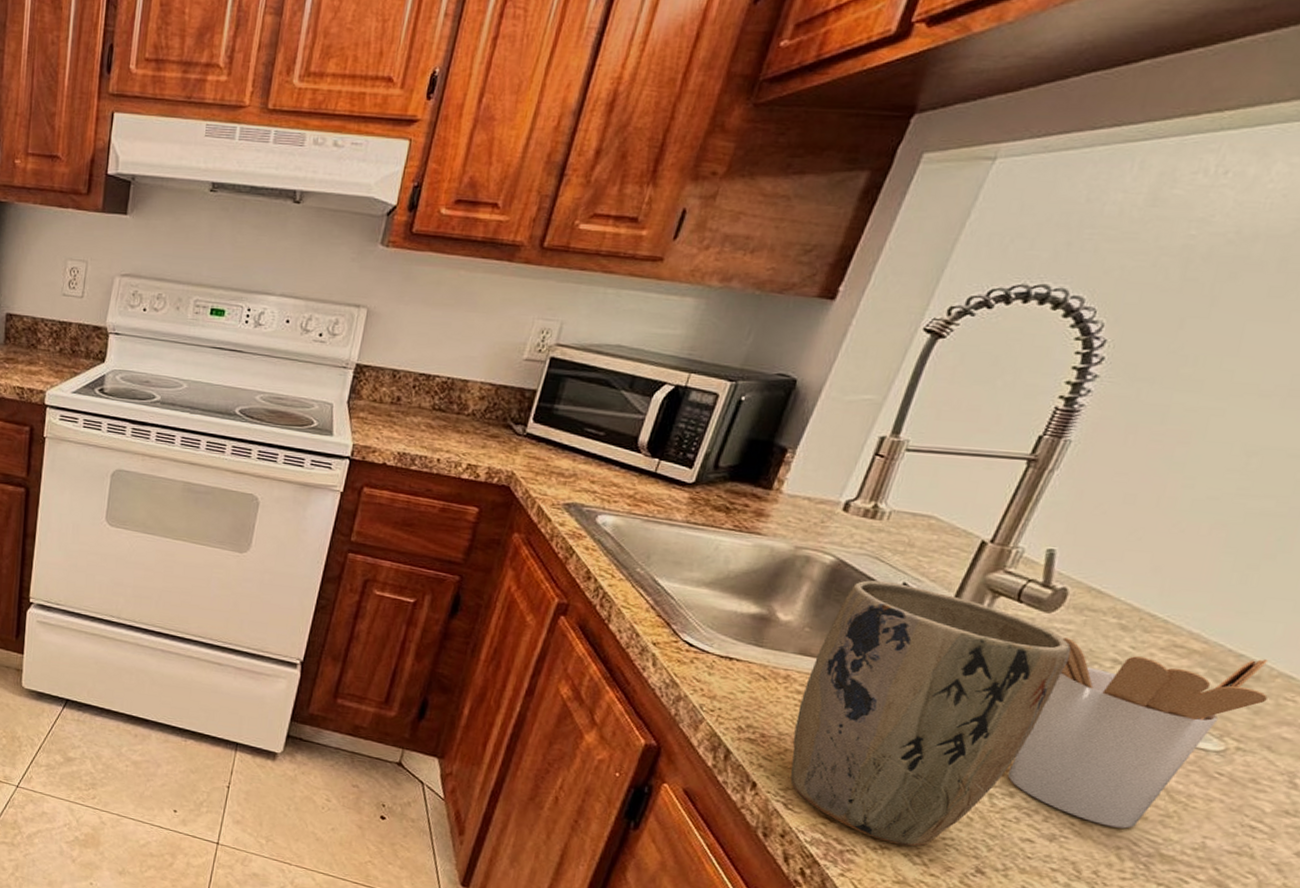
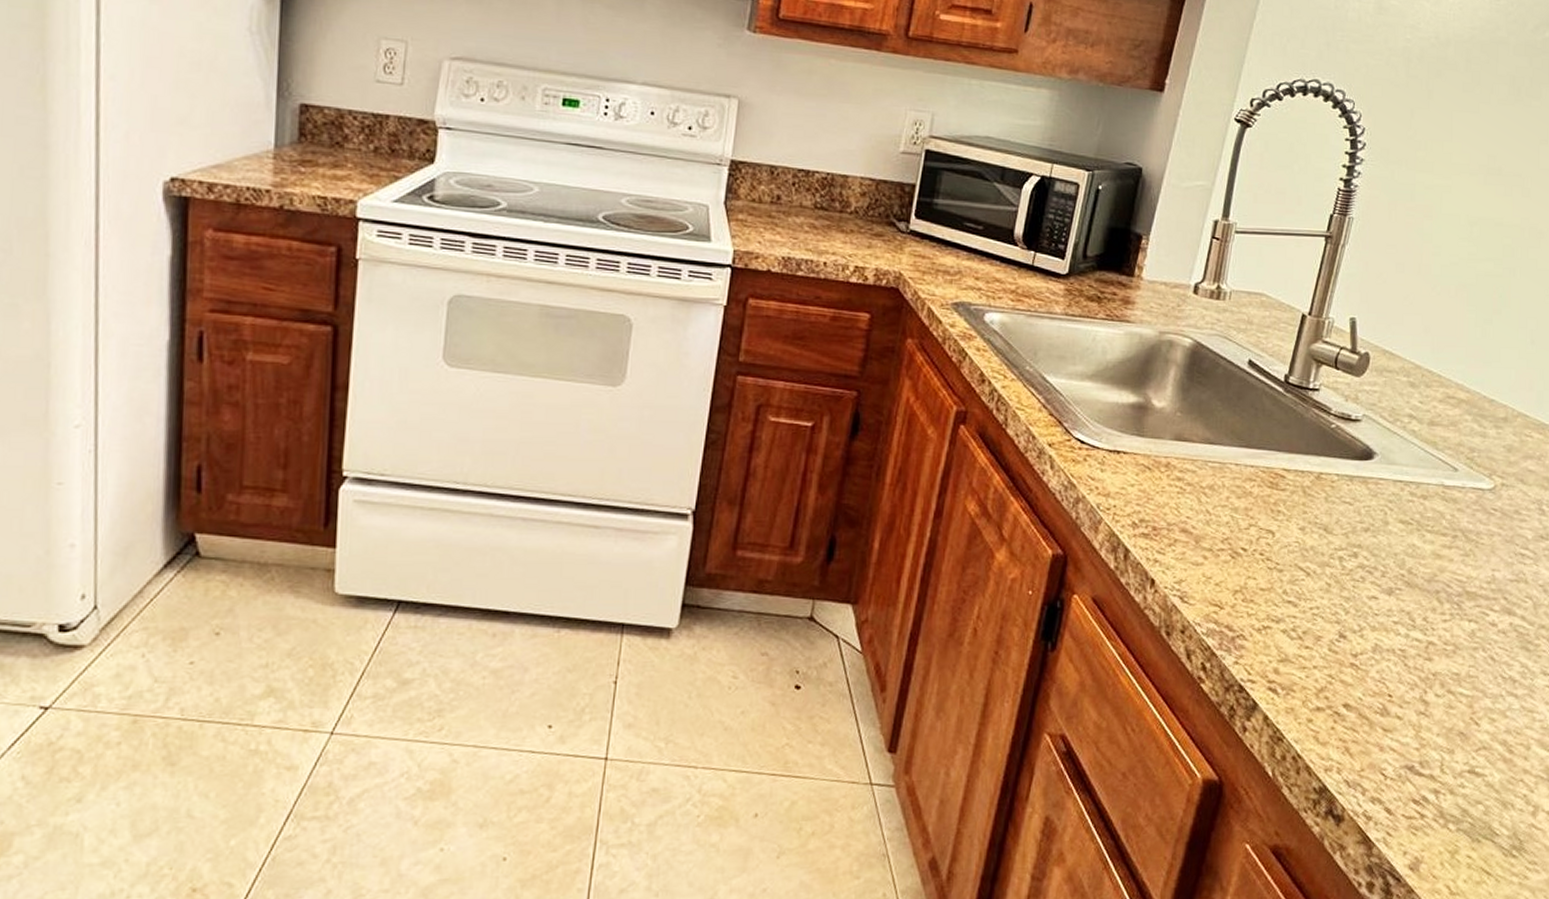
plant pot: present [790,580,1072,847] -> none [1180,360,1380,622]
utensil holder: present [1007,637,1268,829] -> none [1350,399,1514,573]

